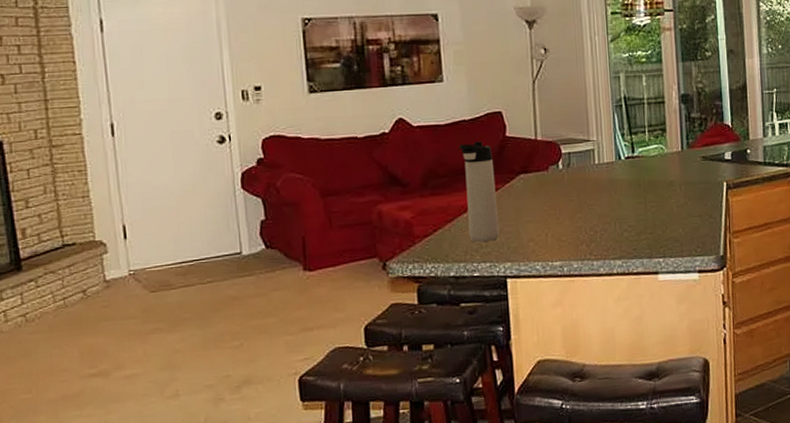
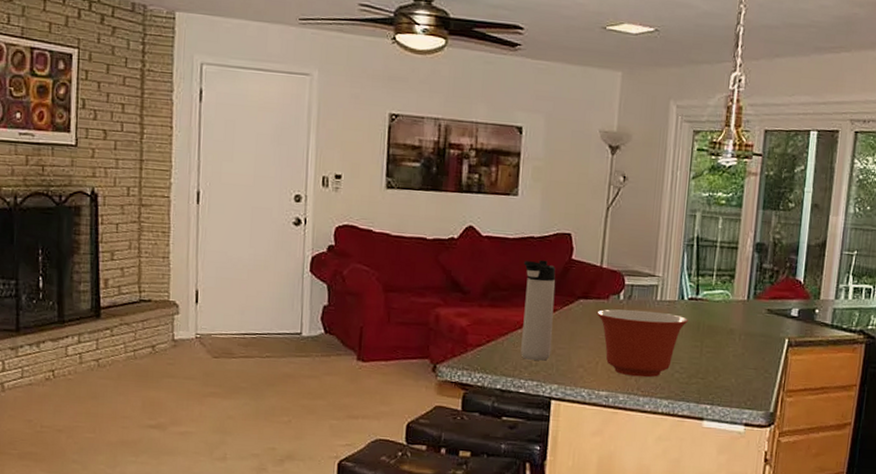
mixing bowl: none [538,175,628,243] -> present [597,309,688,378]

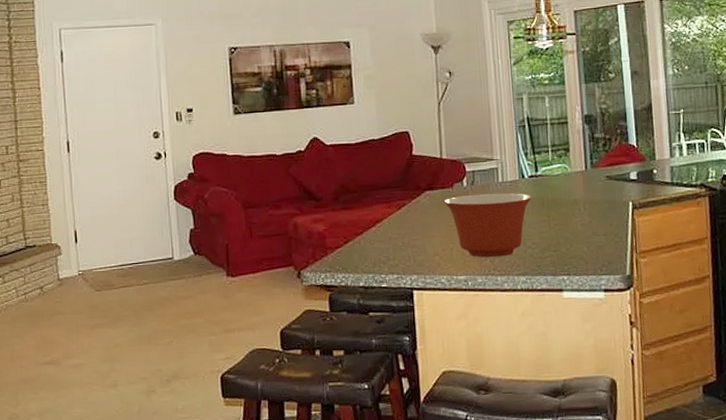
thermos bottle: present [521,259,556,361] -> none [369,159,407,255]

